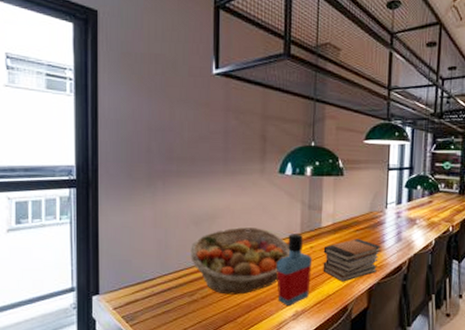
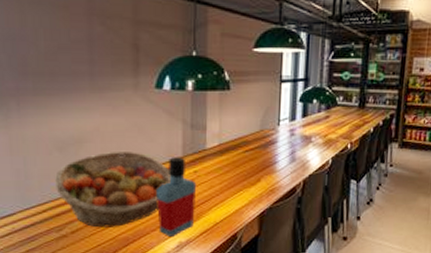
book stack: present [323,239,382,282] -> none [208,160,274,208]

